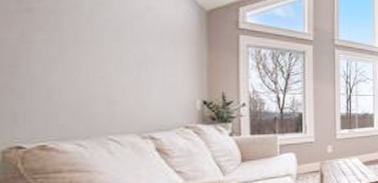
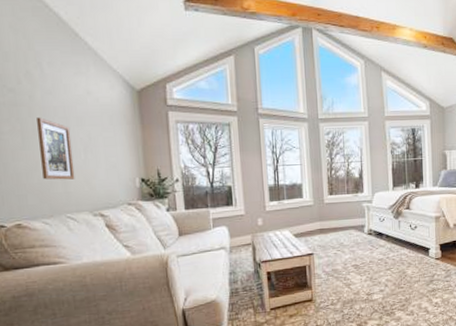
picture frame: none [81,28,123,98] -> present [37,117,75,180]

